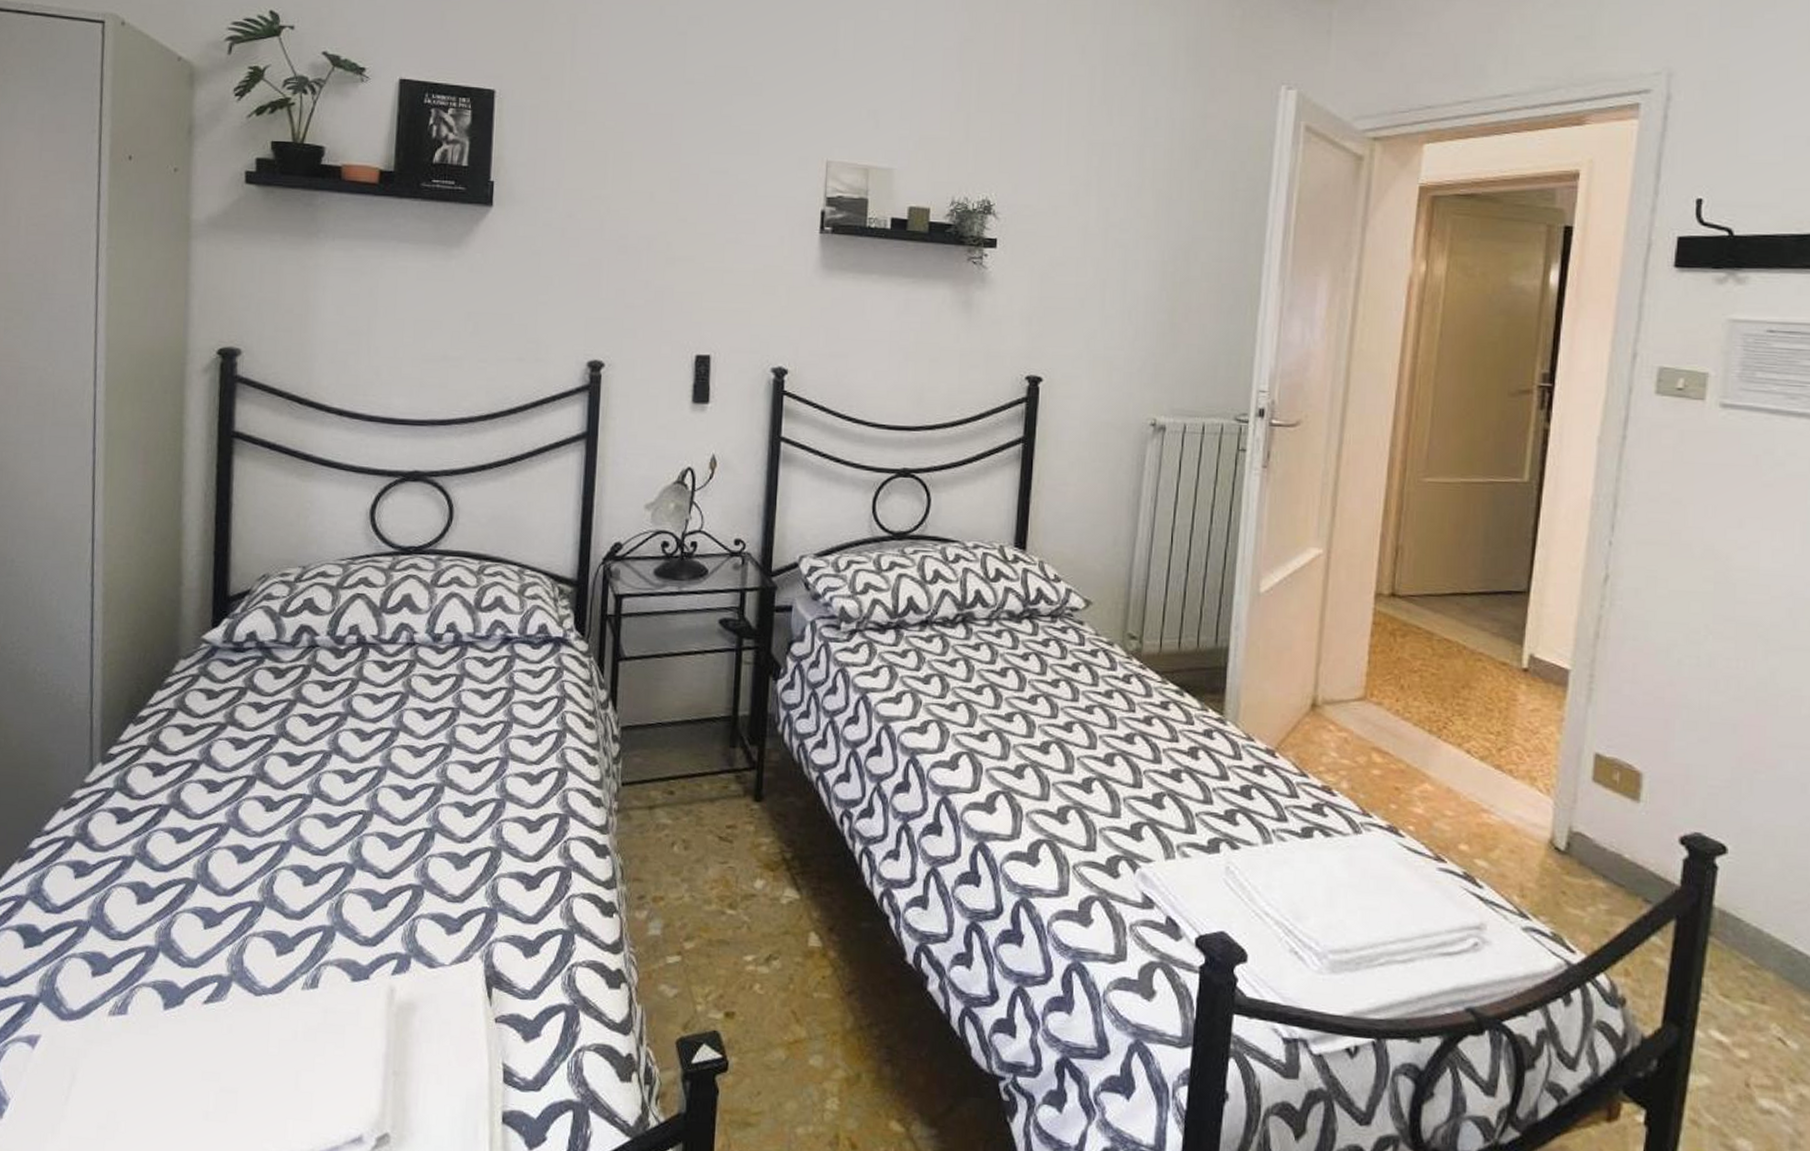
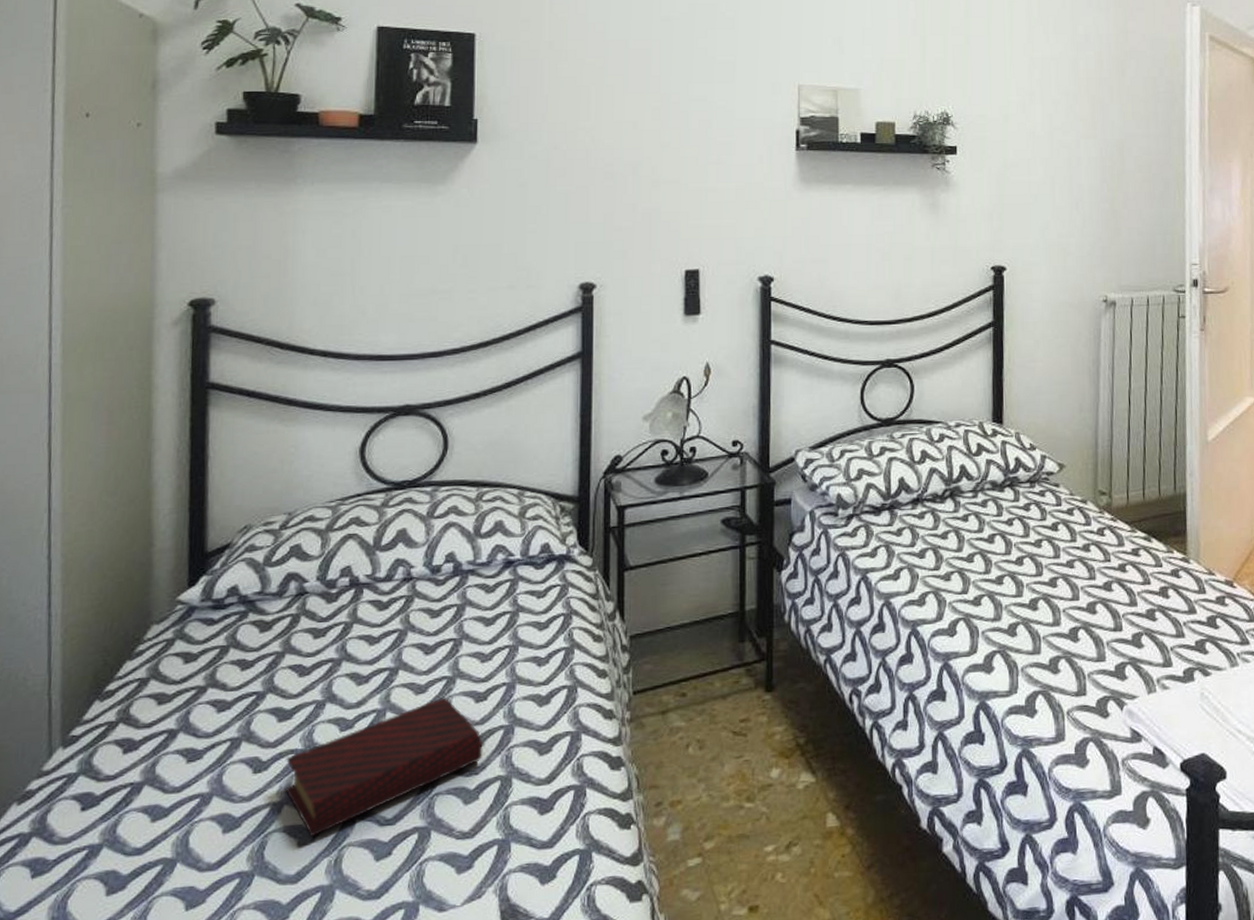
book: none [293,762,476,879] -> present [285,696,483,837]

